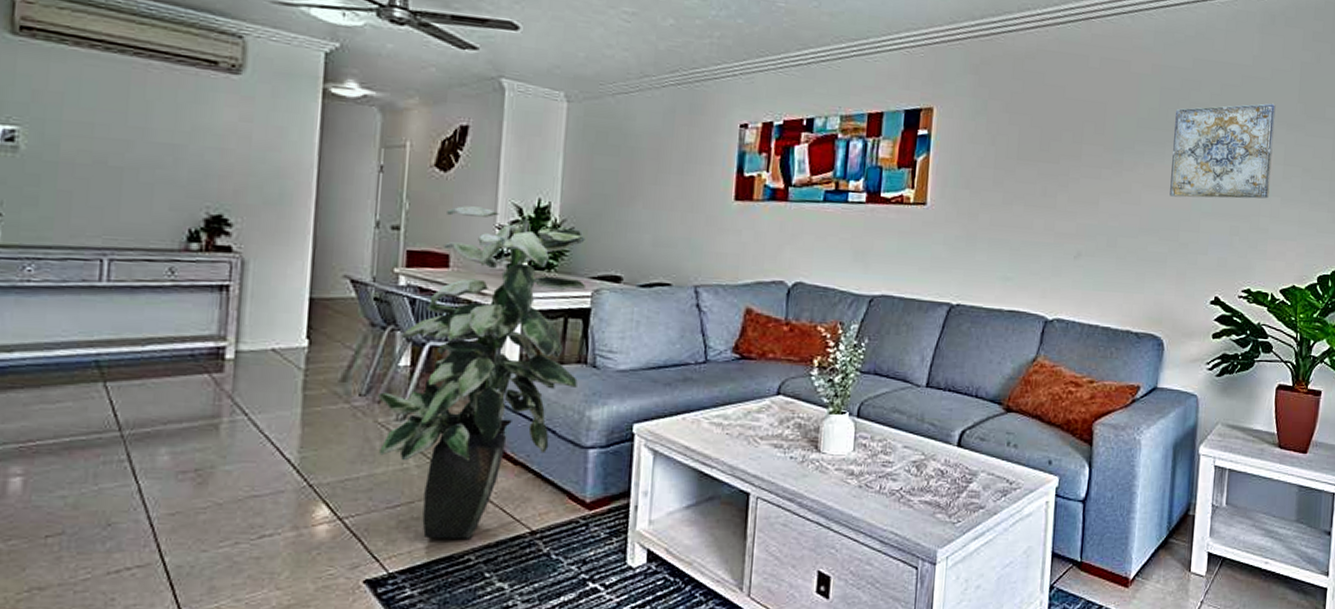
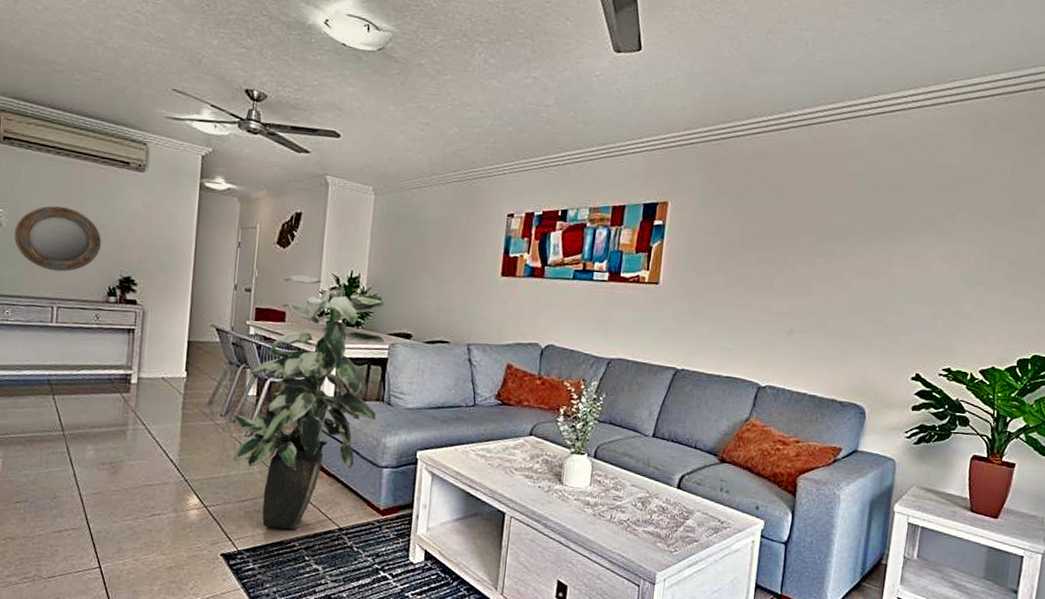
home mirror: none [38,121,176,211] -> present [14,206,101,272]
wall art: present [1170,103,1276,199] -> none [878,200,985,288]

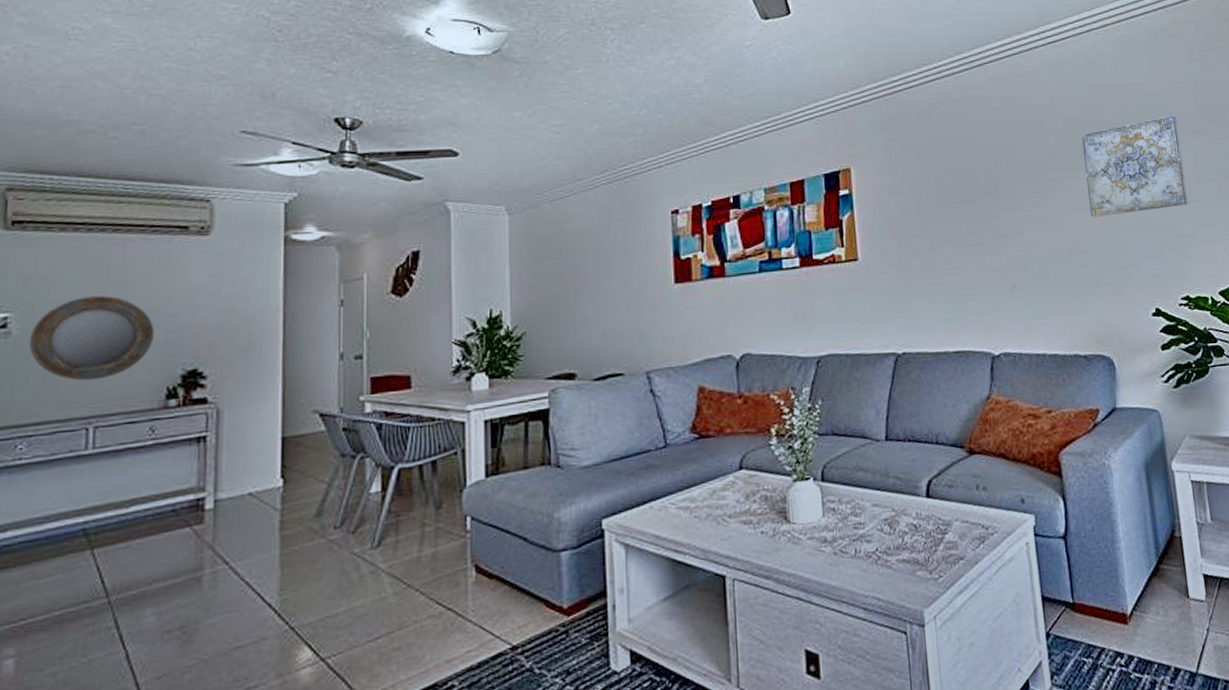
indoor plant: present [232,275,385,530] -> none [351,325,545,669]
wall art: none [878,200,985,288] -> present [1082,114,1188,217]

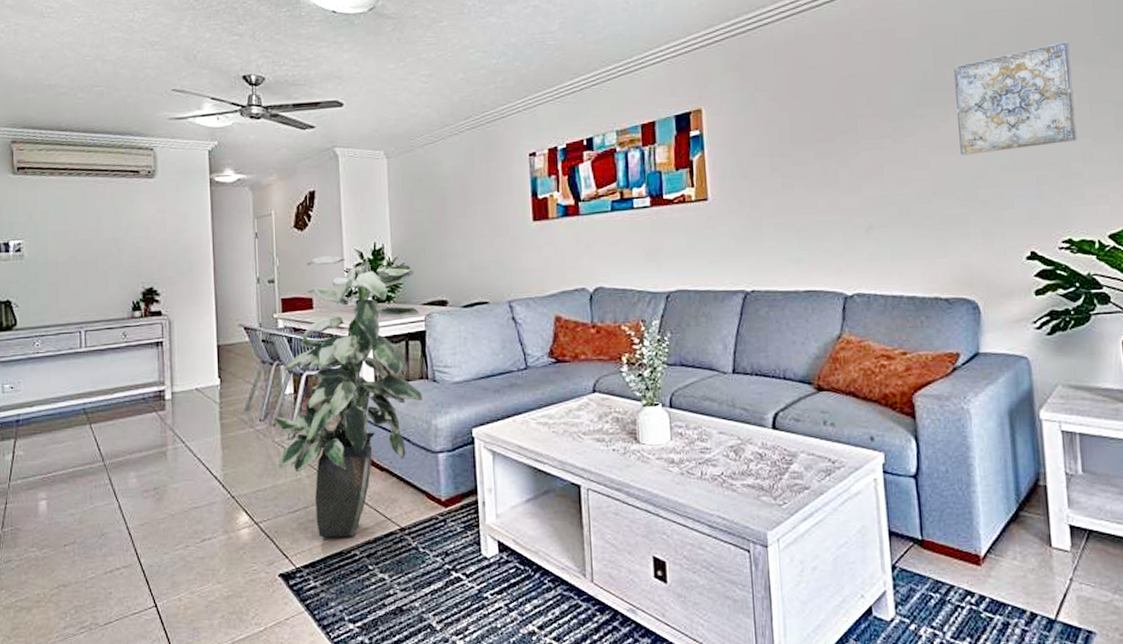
home mirror: present [28,296,154,381] -> none [36,227,120,294]
indoor plant: none [351,325,545,669] -> present [272,256,424,538]

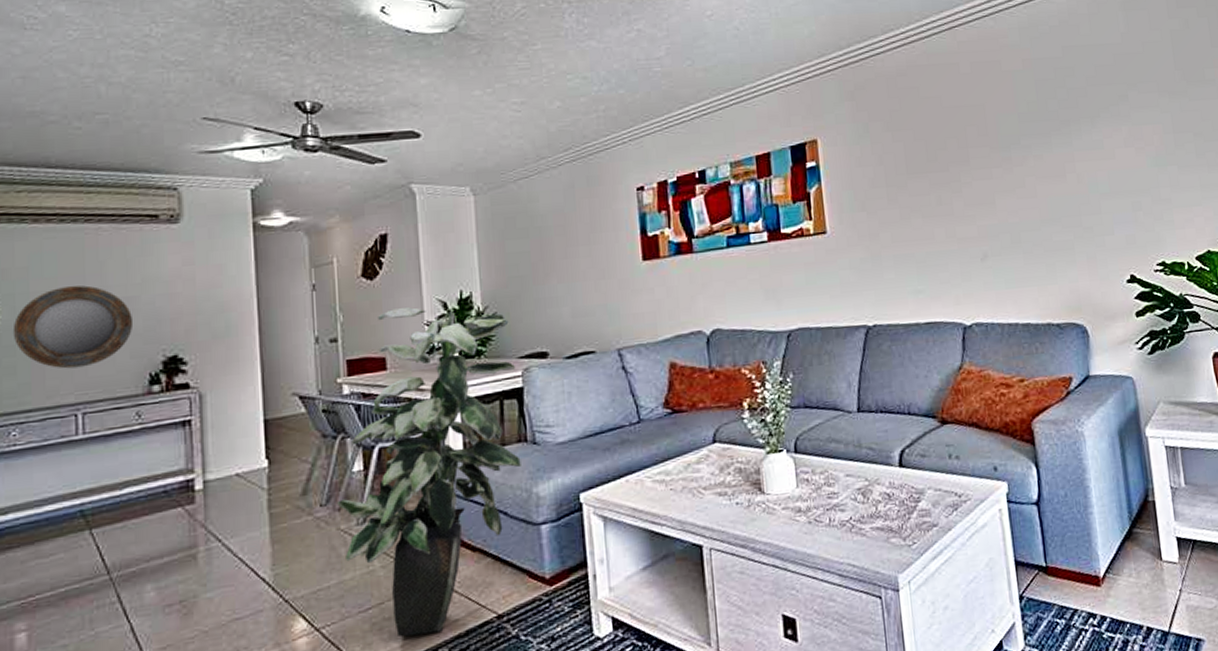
home mirror: none [36,227,120,294] -> present [12,285,132,369]
wall art: present [954,41,1077,155] -> none [1055,75,1165,184]

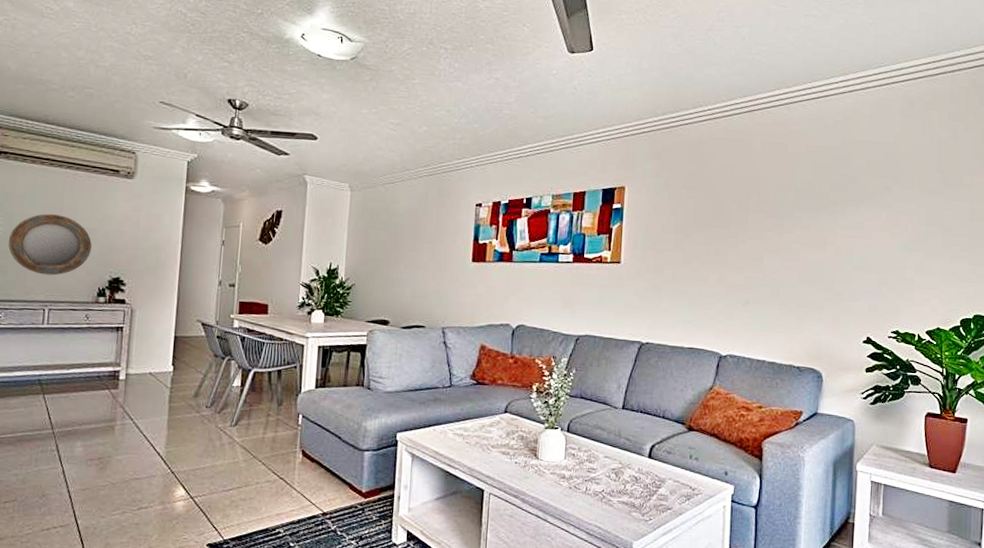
indoor plant: present [336,307,523,638] -> none [218,269,363,517]

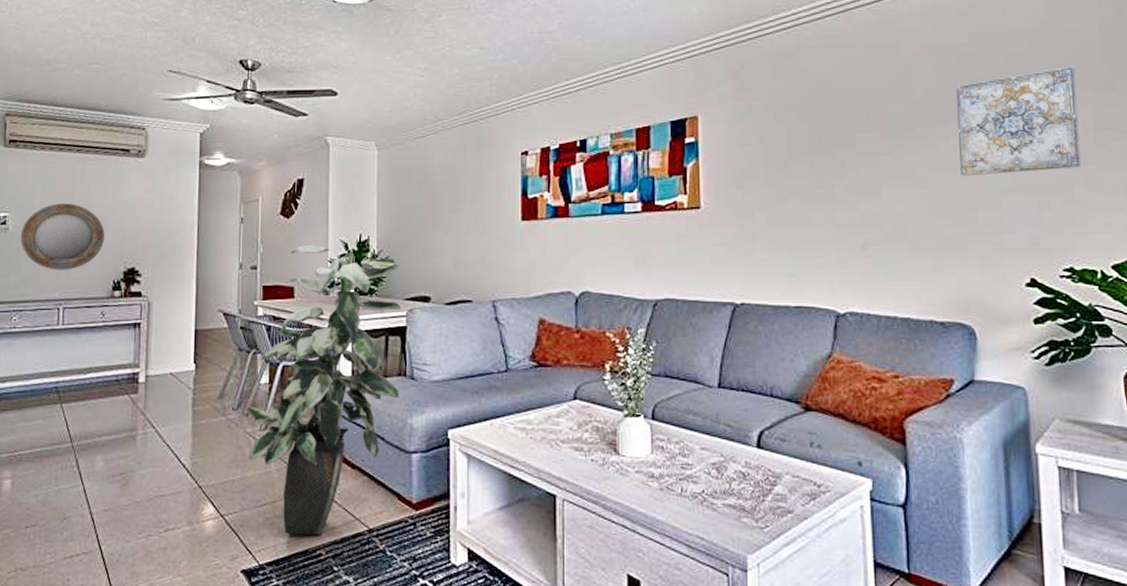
indoor plant: none [218,269,363,517] -> present [245,245,401,536]
wall art: none [824,173,917,254] -> present [956,66,1081,176]

